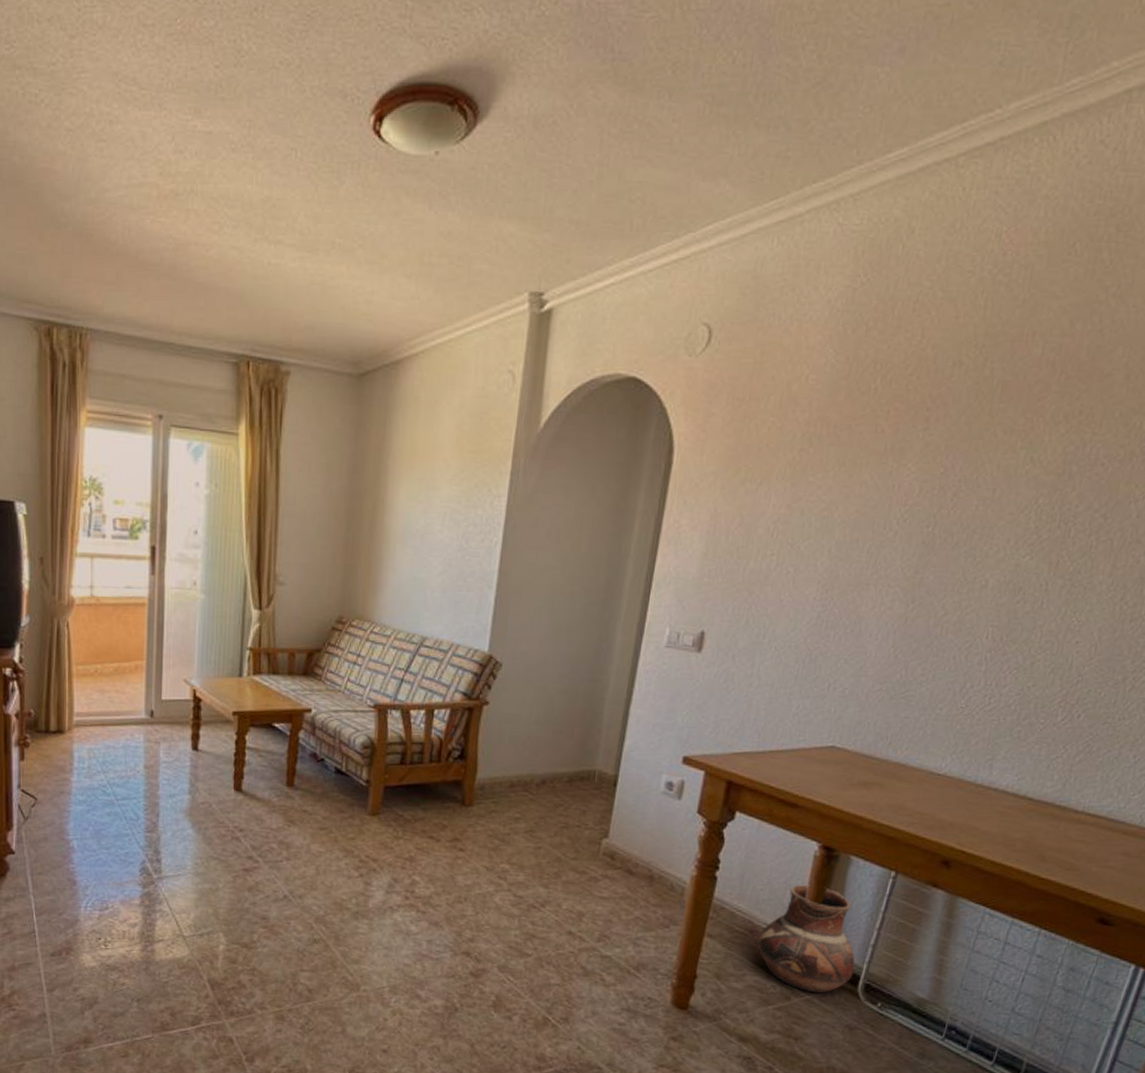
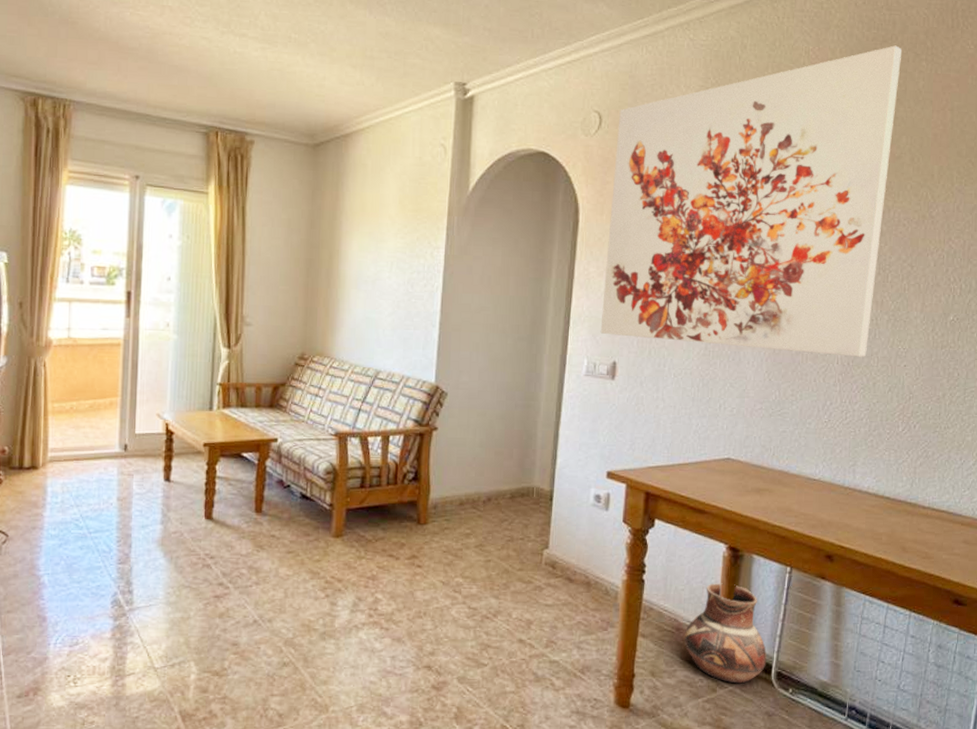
wall art: none [688,220,1137,631] -> present [600,45,903,357]

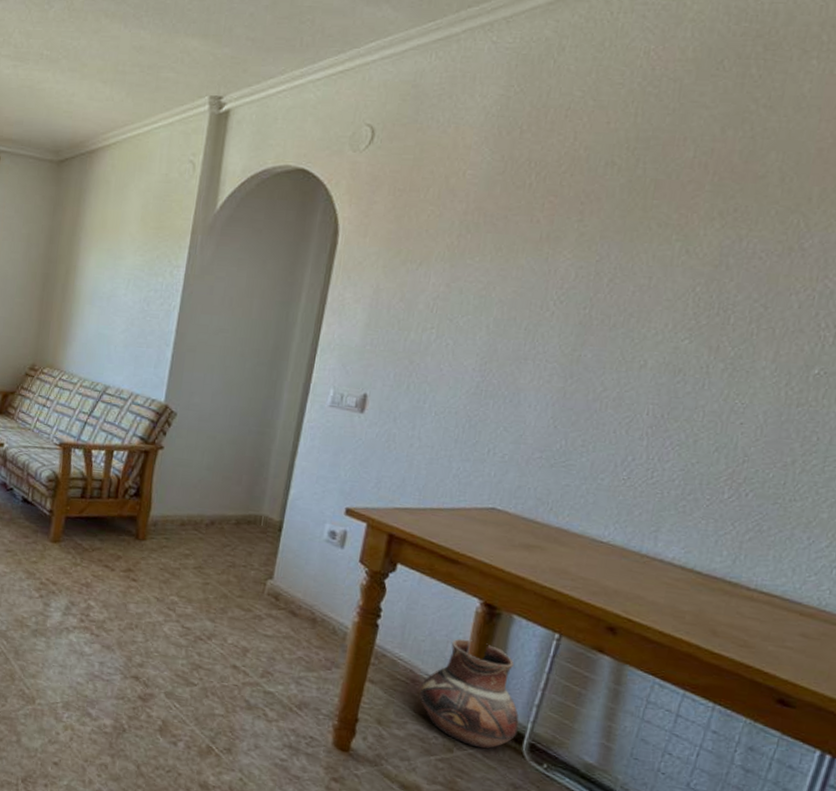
wall art: present [600,45,903,357] -> none [351,41,784,410]

